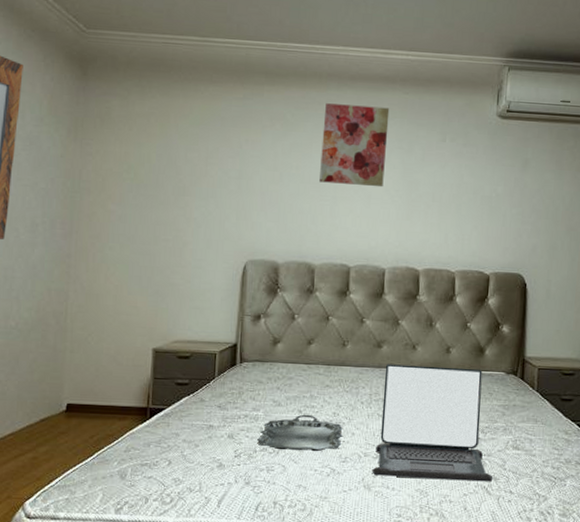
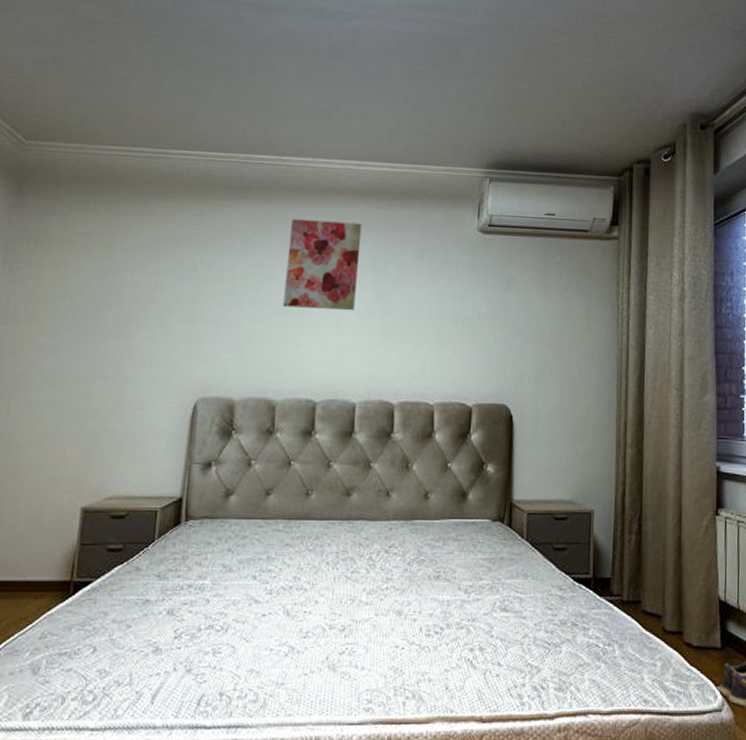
serving tray: present [257,414,343,452] -> none [202,580,305,627]
laptop: present [372,364,493,482] -> none [338,515,479,654]

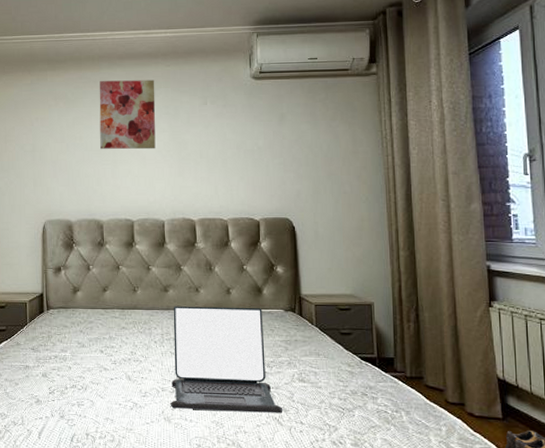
laptop: none [338,515,479,654] -> present [170,306,283,413]

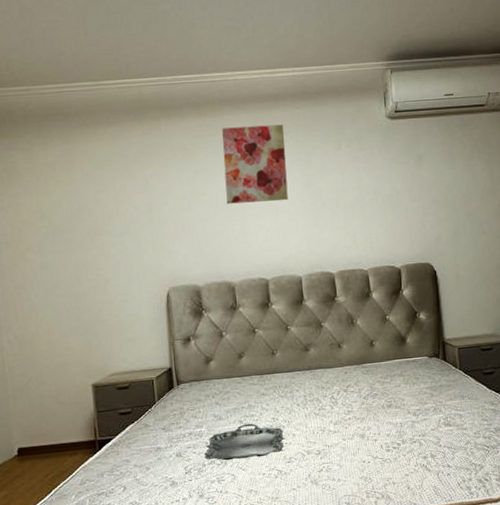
serving tray: none [67,354,141,388] -> present [204,423,285,461]
laptop: present [170,306,283,413] -> none [315,358,431,470]

